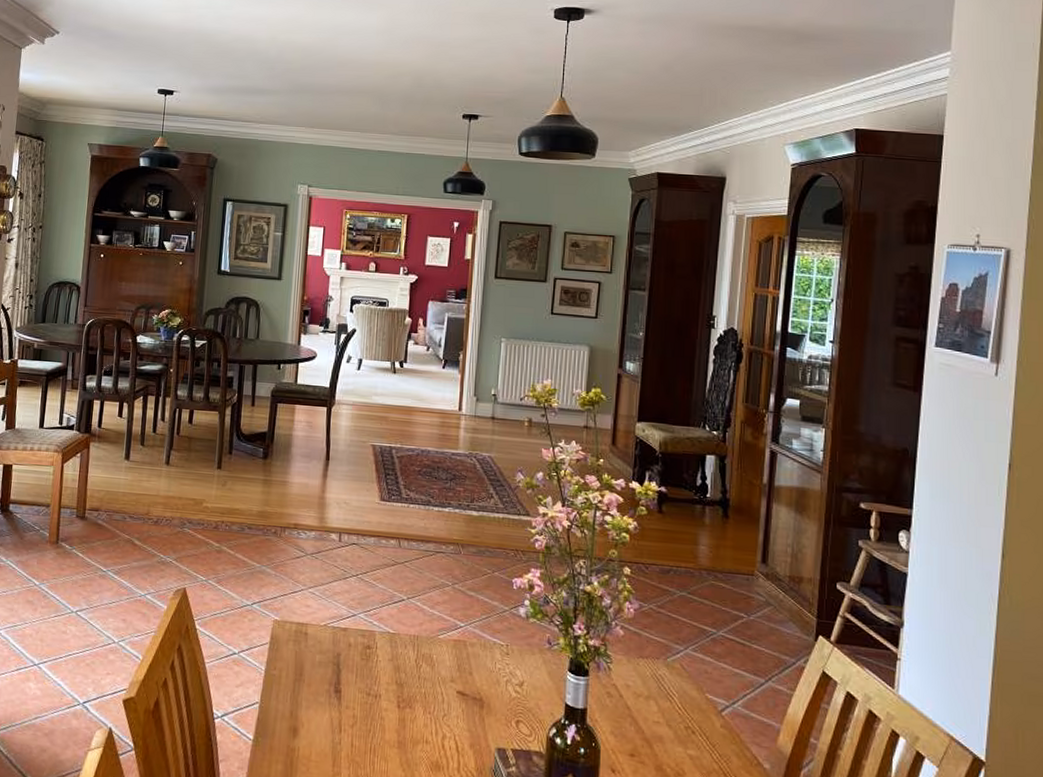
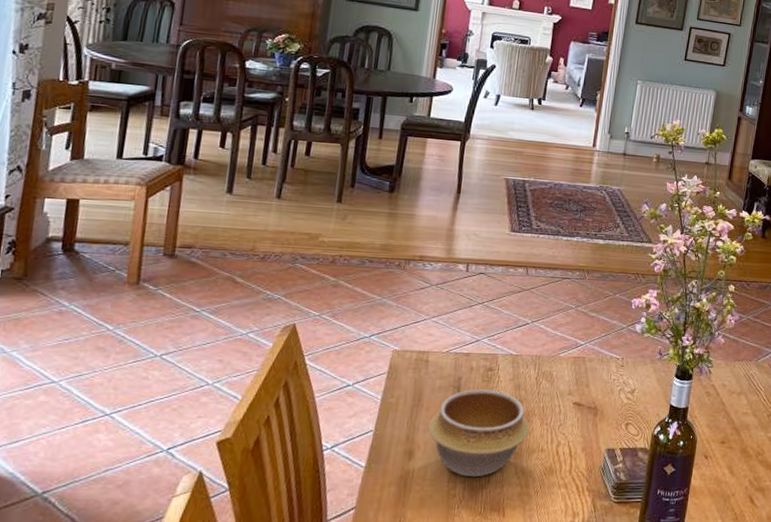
bowl: none [311,667,413,764] -> present [428,389,530,477]

